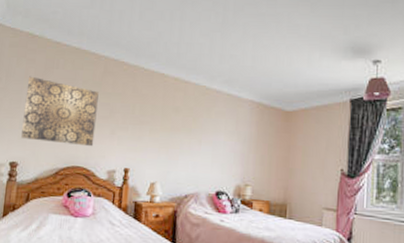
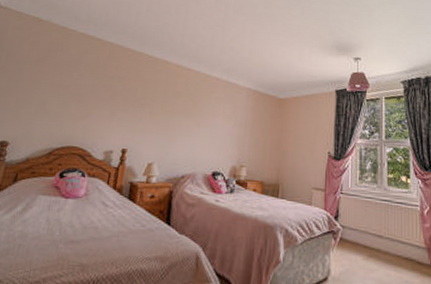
wall art: present [21,76,99,147] -> none [15,57,102,127]

